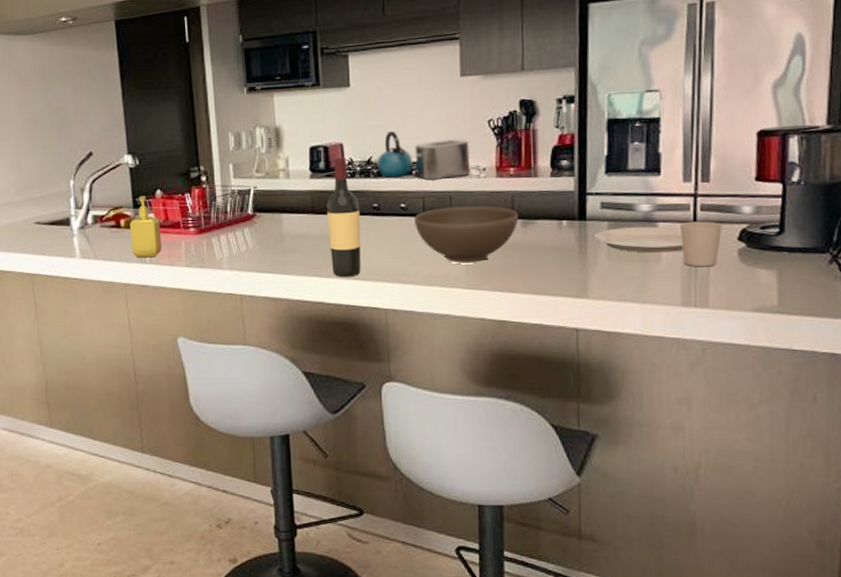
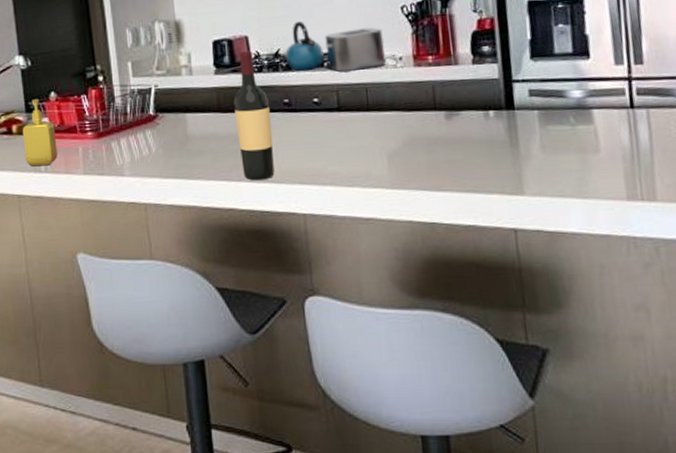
bowl: present [415,206,519,263] -> none [329,97,442,161]
plate: present [594,226,684,253] -> none [524,113,624,143]
dixie cup: present [680,221,722,267] -> none [617,106,663,157]

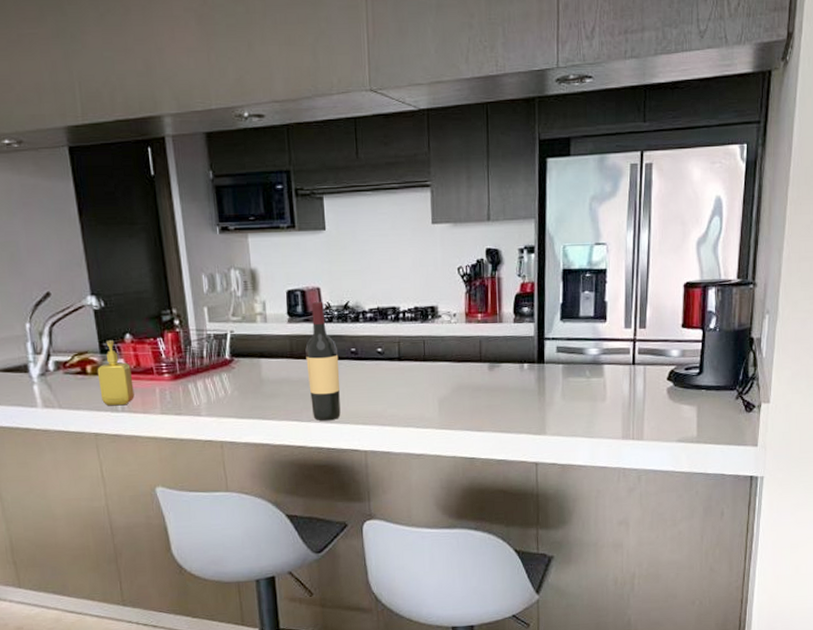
kettle: present [286,20,324,72] -> none [354,275,389,324]
toaster: present [325,27,386,74] -> none [390,285,442,327]

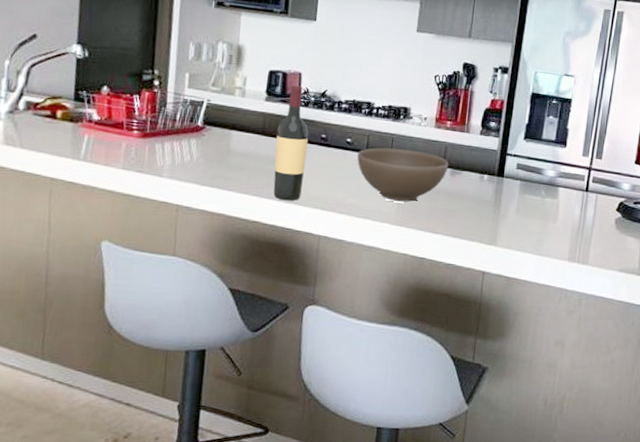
soap dispenser: present [97,340,134,406] -> none [65,89,102,155]
bowl: none [391,350,486,405] -> present [357,147,449,203]

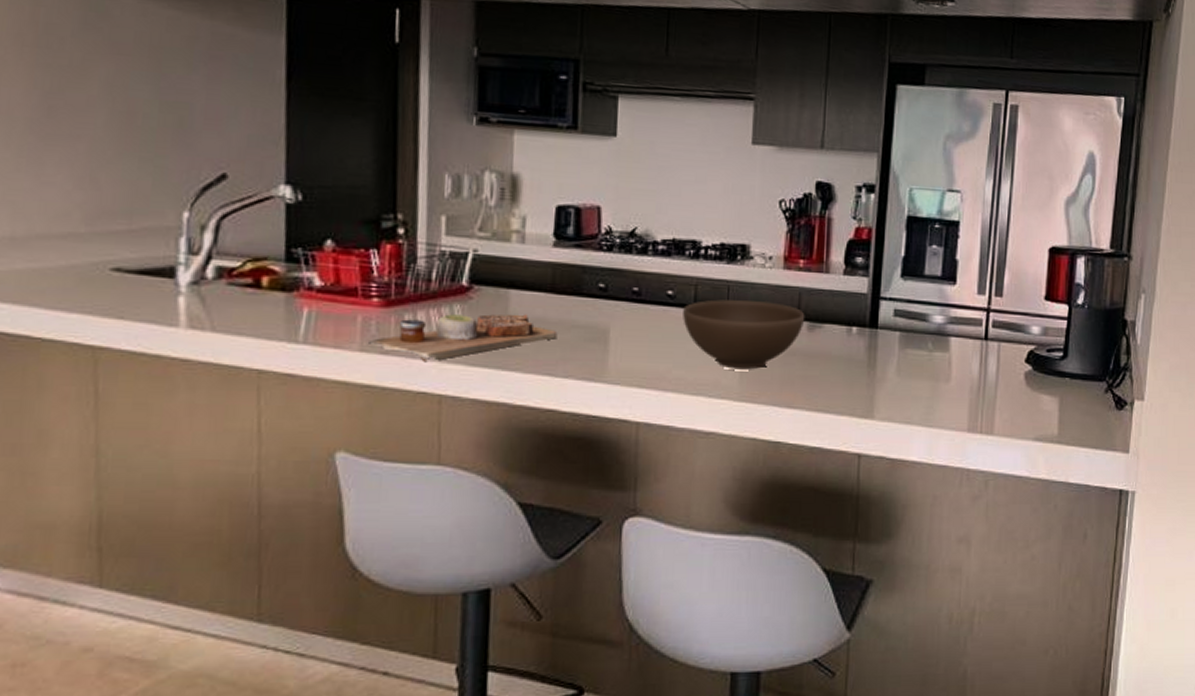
cutting board: none [129,146,265,180] -> present [369,314,558,363]
wine bottle: present [273,85,309,201] -> none [571,224,616,379]

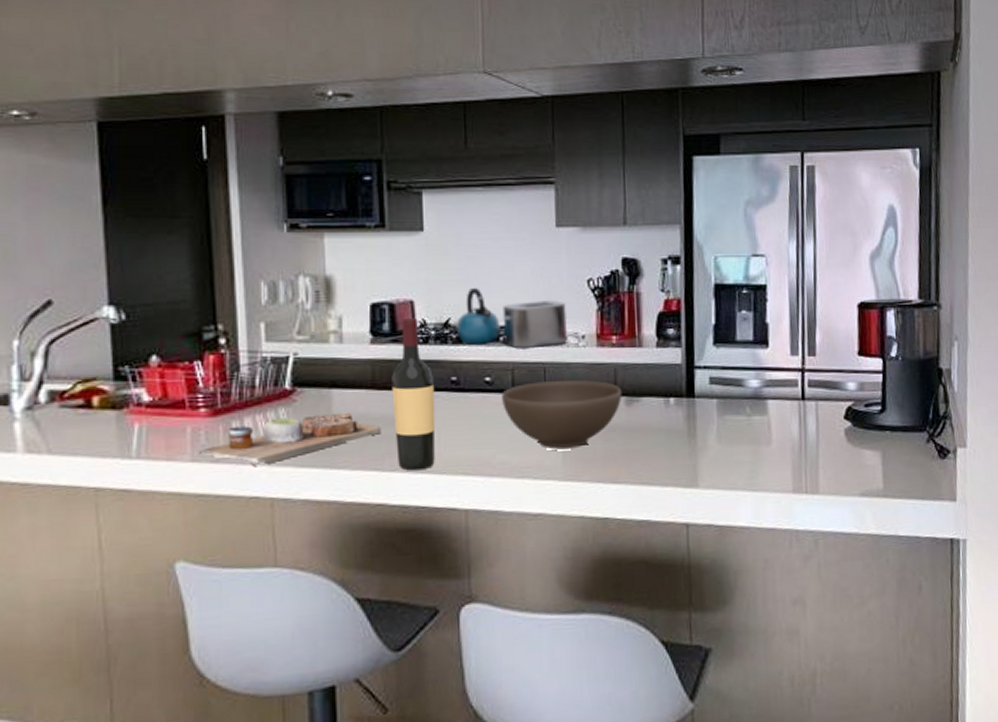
wine bottle: none [571,224,616,379] -> present [392,318,435,471]
kettle: none [642,198,687,258] -> present [457,287,500,346]
toaster: none [688,217,755,267] -> present [502,300,567,351]

